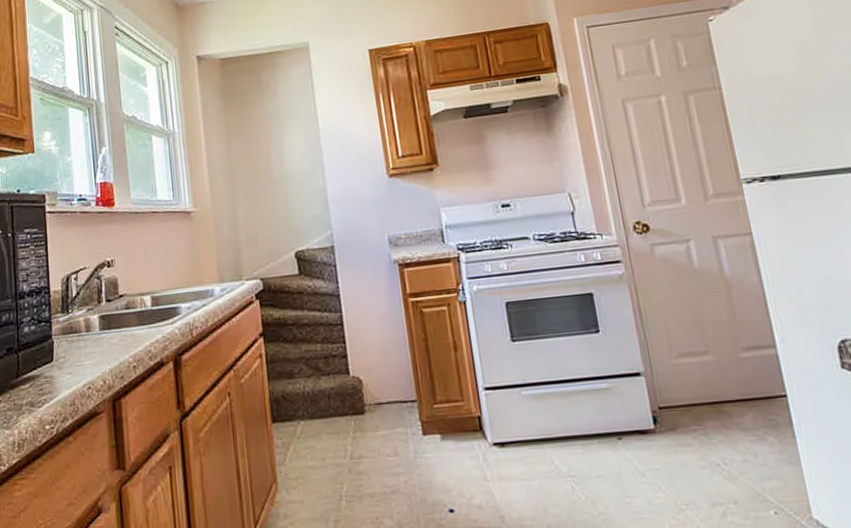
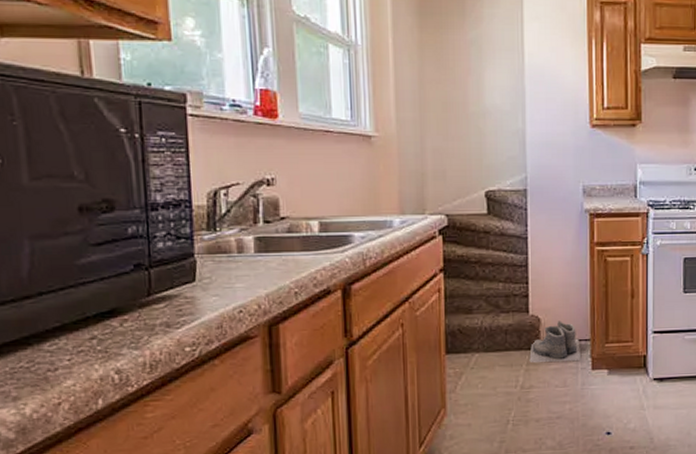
boots: none [355,381,411,430] -> present [529,321,582,363]

